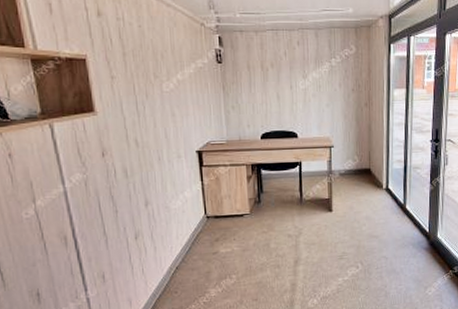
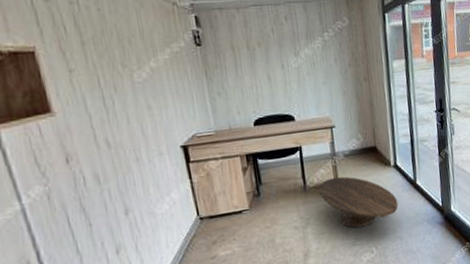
coffee table: none [314,193,386,243] -> present [319,176,398,229]

